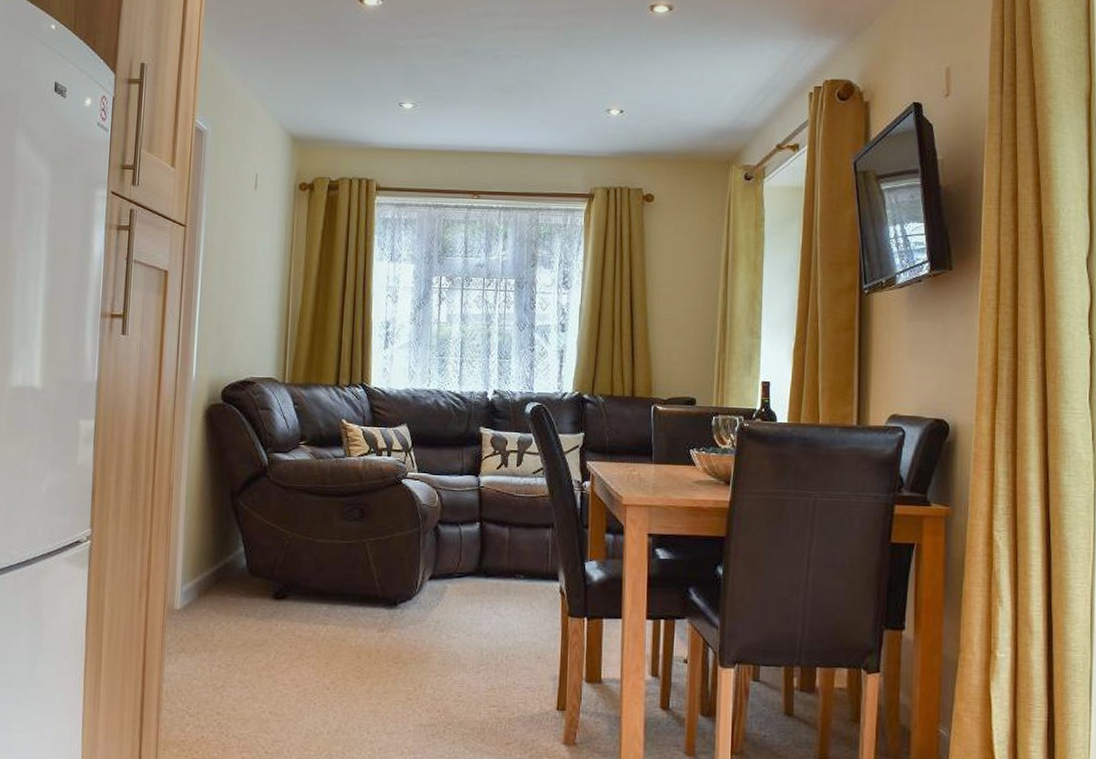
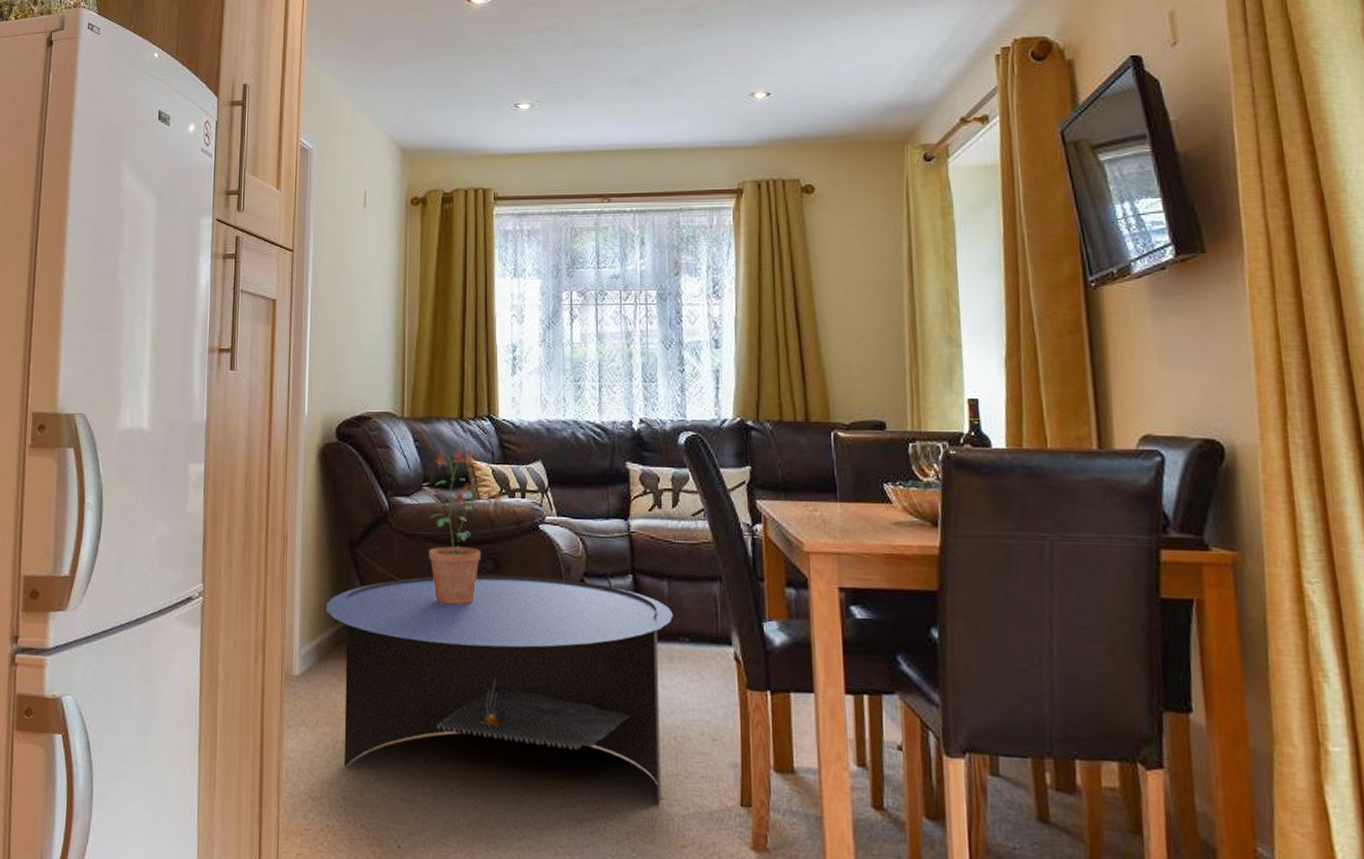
coffee table: none [207,521,512,712] -> present [326,574,673,806]
potted plant: none [303,412,370,548] -> present [429,448,501,605]

